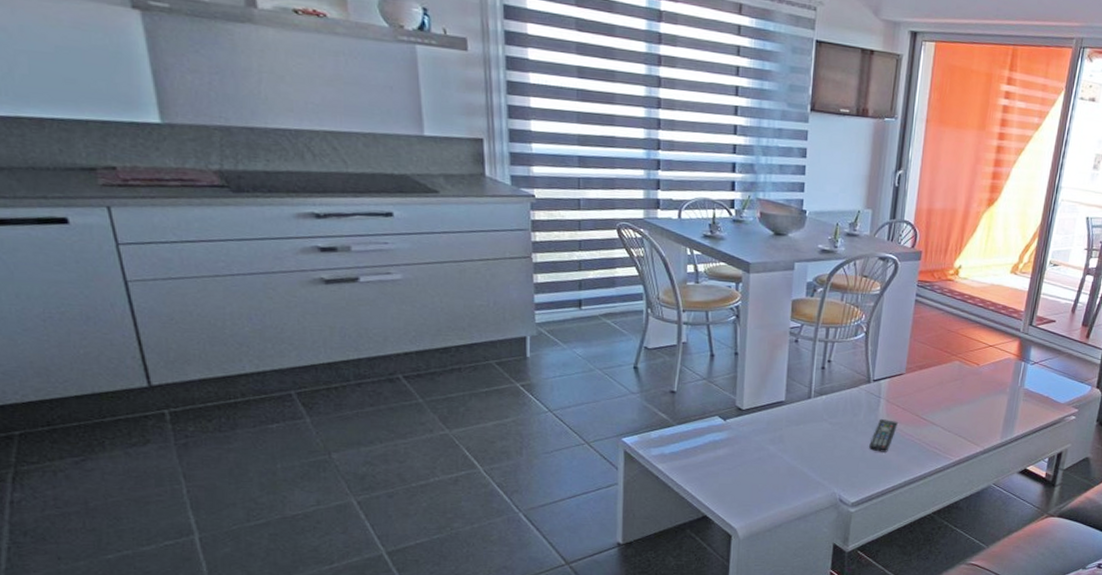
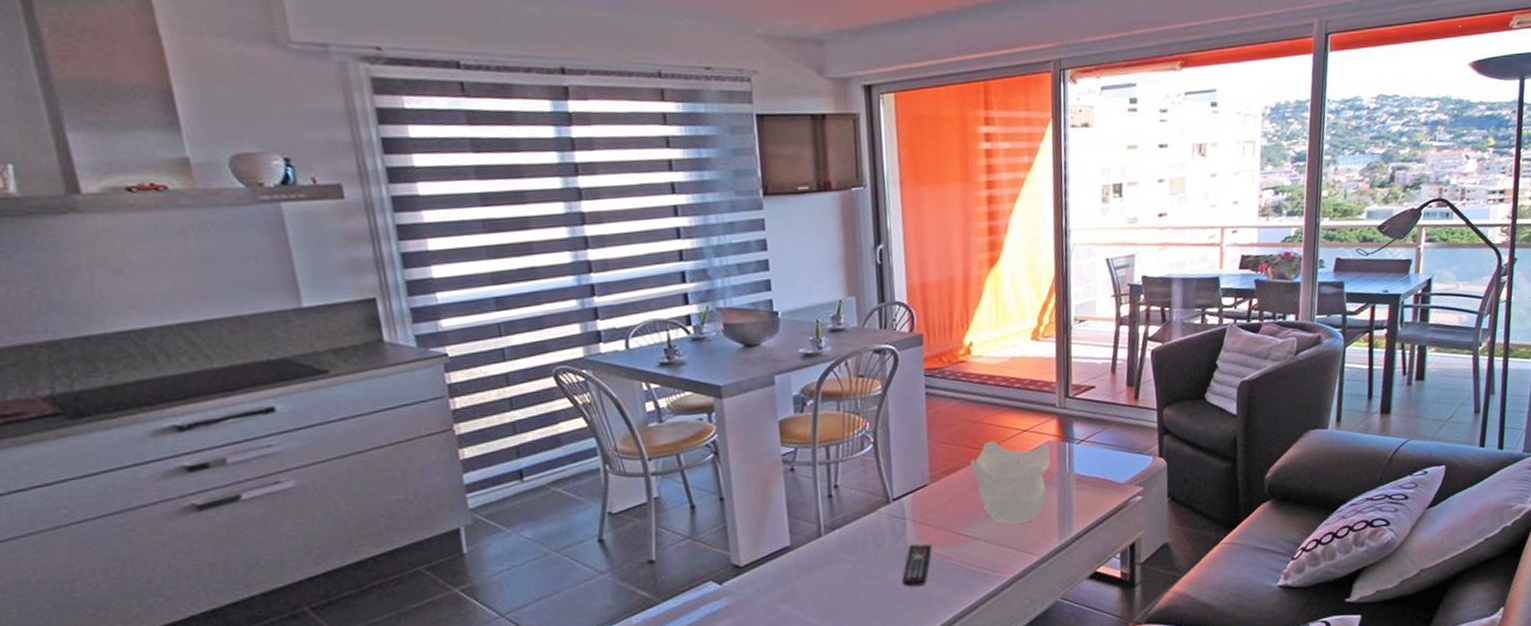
decorative bowl: none [941,348,1008,419] -> present [970,440,1051,524]

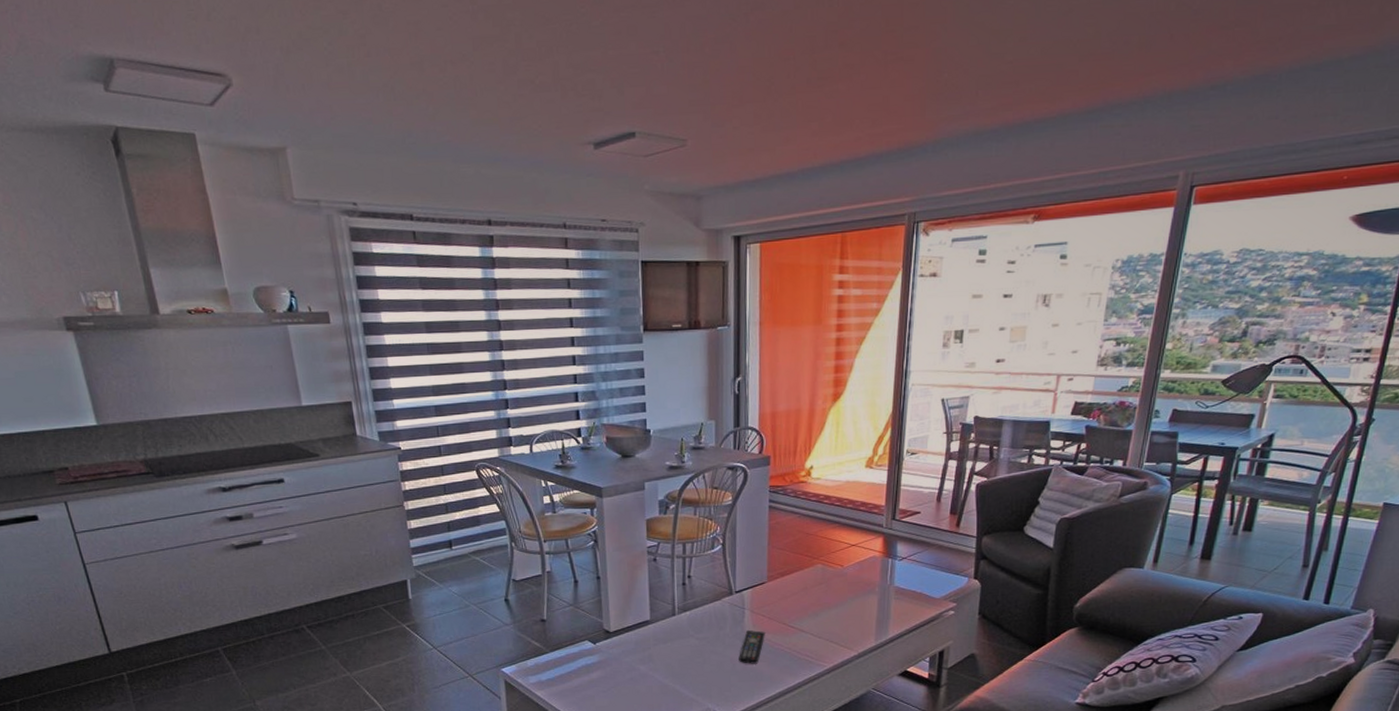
decorative bowl: present [970,440,1051,524] -> none [803,551,874,623]

